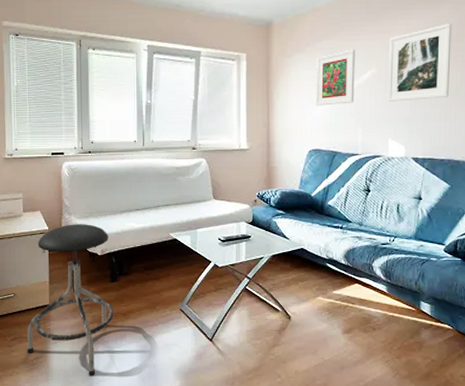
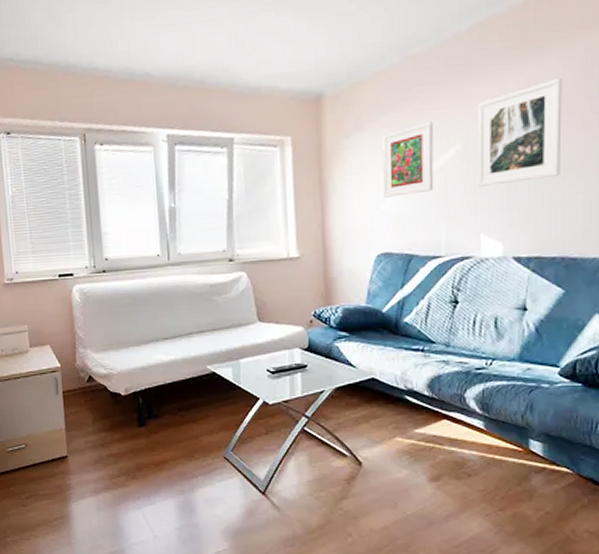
stool: present [27,224,114,376] -> none [43,358,145,539]

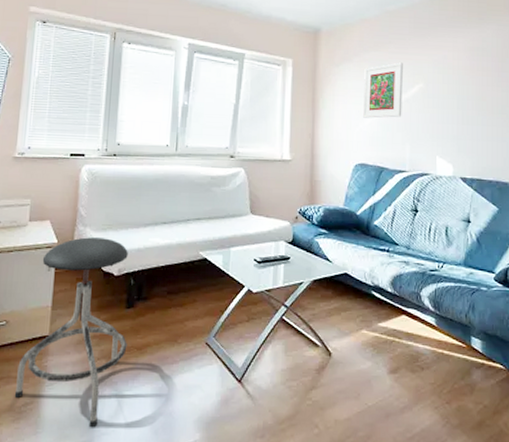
stool: none [43,358,145,539] -> present [14,237,128,428]
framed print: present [478,78,562,186] -> none [436,44,496,118]

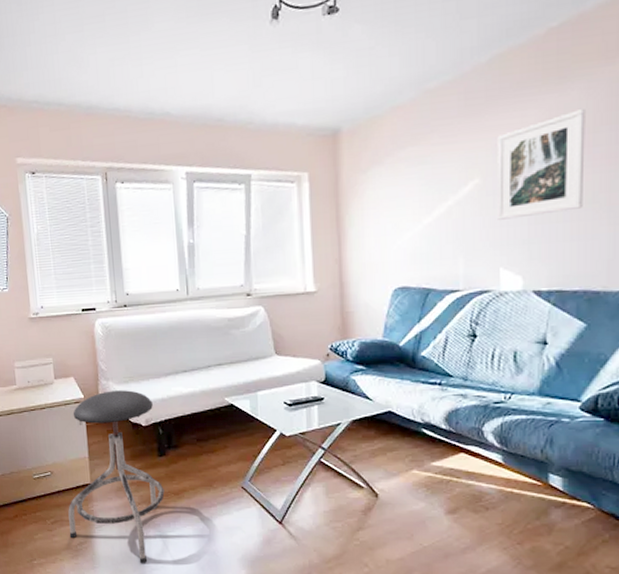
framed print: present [363,62,403,118] -> none [400,155,452,232]
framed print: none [436,44,496,118] -> present [497,109,585,220]

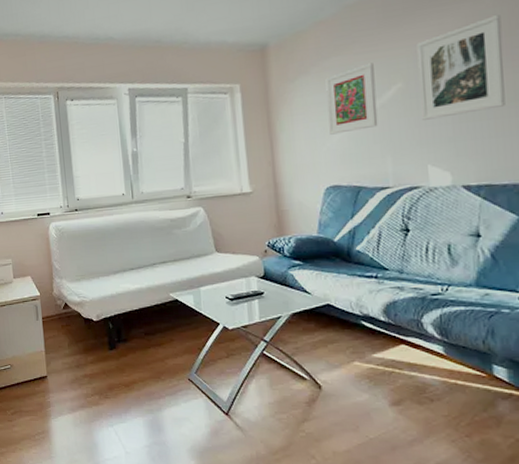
stool: present [68,390,165,564] -> none [26,287,116,454]
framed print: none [400,155,452,232] -> present [325,62,378,135]

